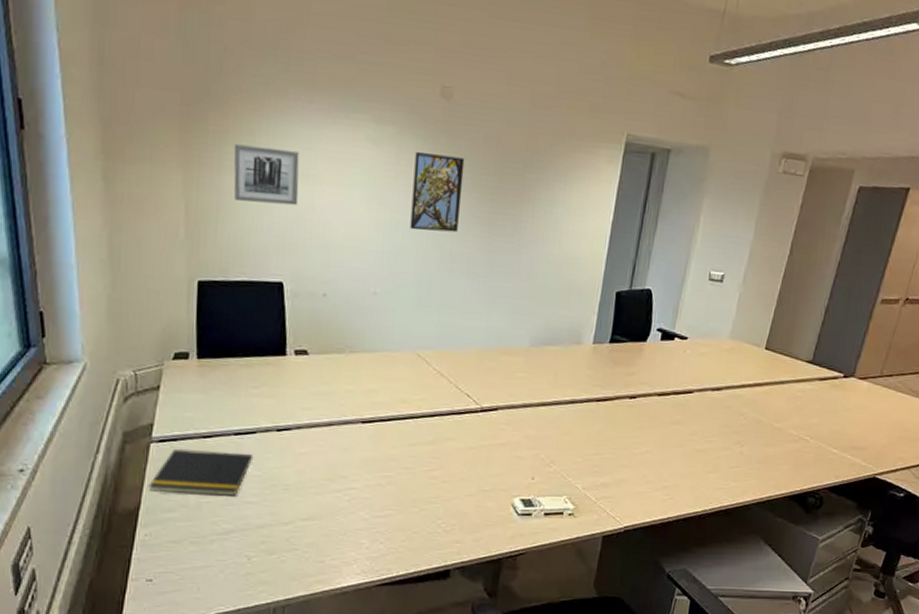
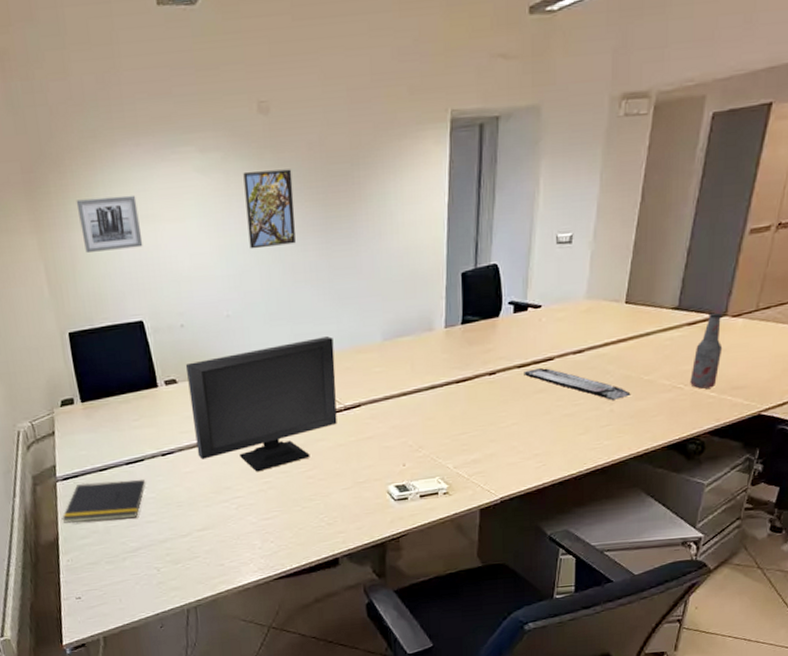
computer monitor: none [317,331,480,464] -> present [185,336,337,472]
keyboard: none [663,398,761,442] -> present [524,367,631,400]
bottle: none [816,372,851,444] -> present [690,312,723,389]

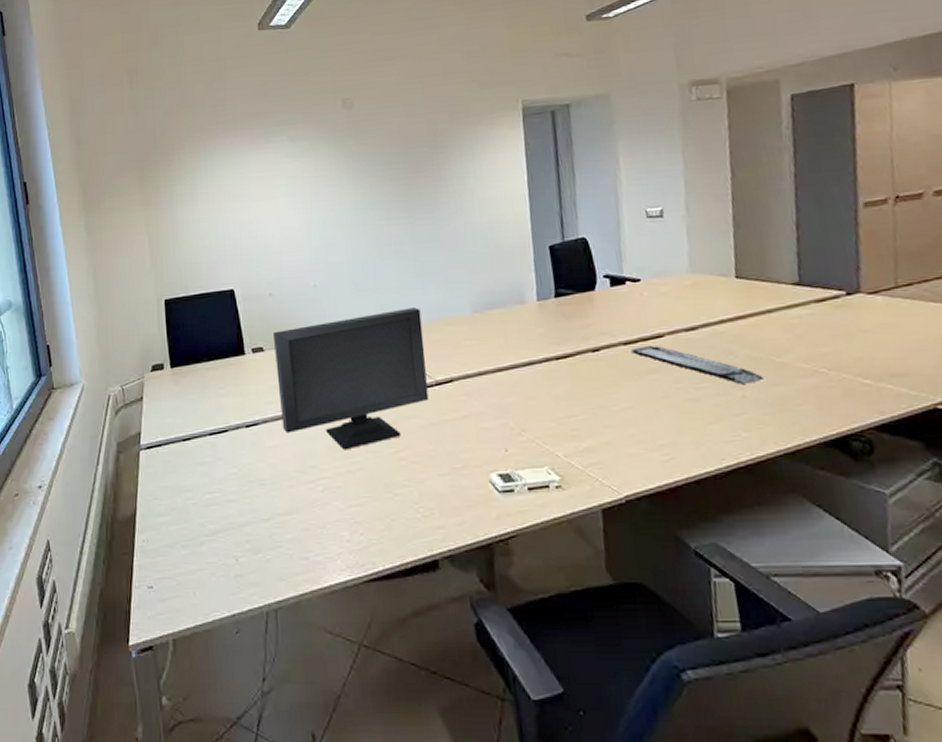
notepad: present [62,479,146,524] -> none [141,452,229,498]
wall art: present [76,195,143,252] -> none [181,177,238,227]
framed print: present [243,169,296,249] -> none [330,153,380,224]
bottle: present [690,312,723,389] -> none [832,289,868,375]

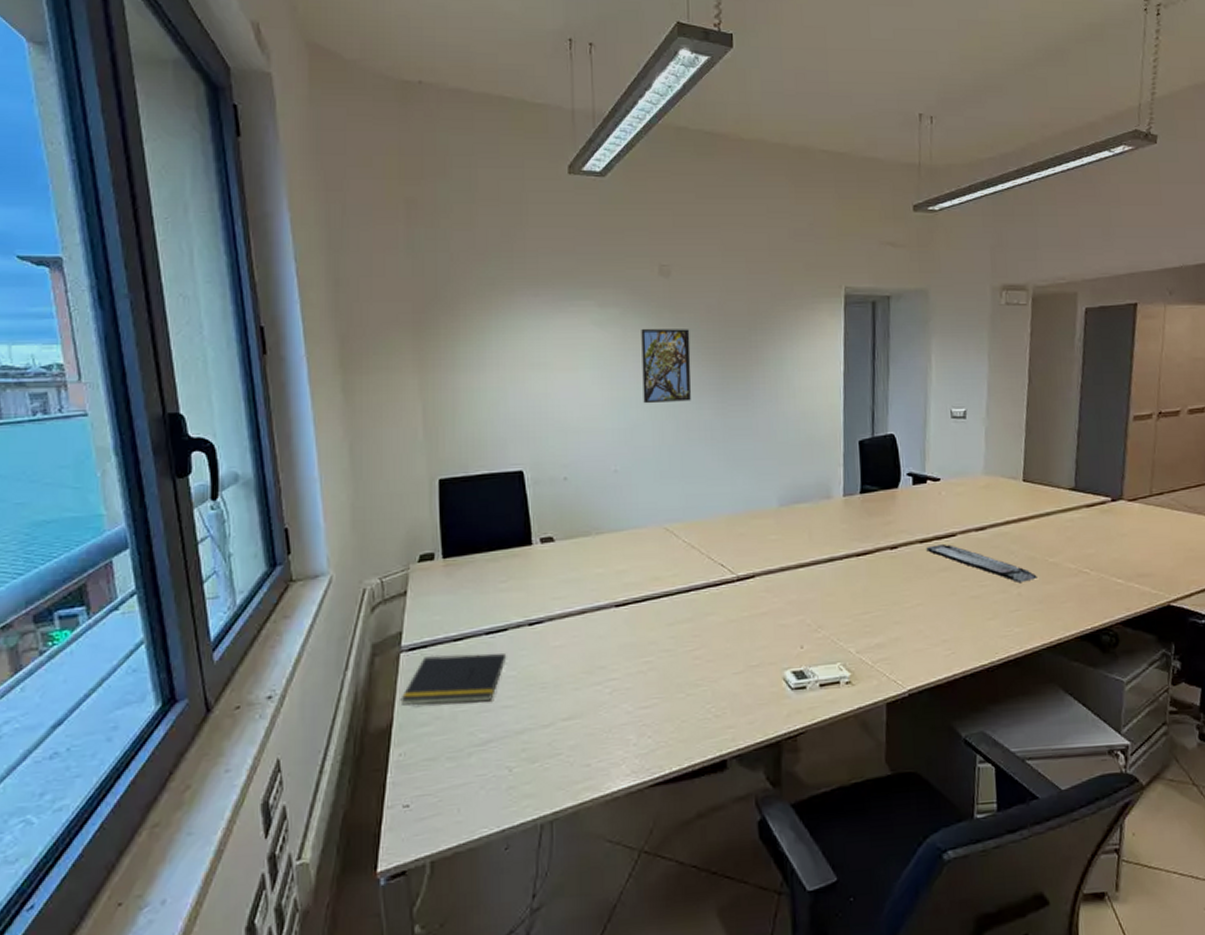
notepad: none [141,452,229,498] -> present [400,653,507,706]
computer monitor: present [272,308,429,450] -> none [565,499,729,649]
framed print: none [330,153,380,224] -> present [641,328,692,404]

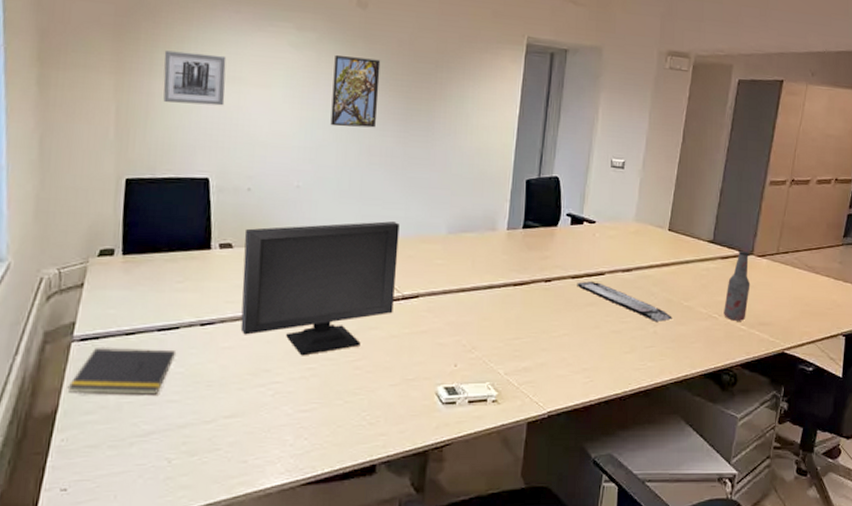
wall art: none [465,342,532,396] -> present [163,50,227,106]
computer monitor: none [565,499,729,649] -> present [240,221,400,356]
bottle: none [1095,495,1123,575] -> present [724,250,751,321]

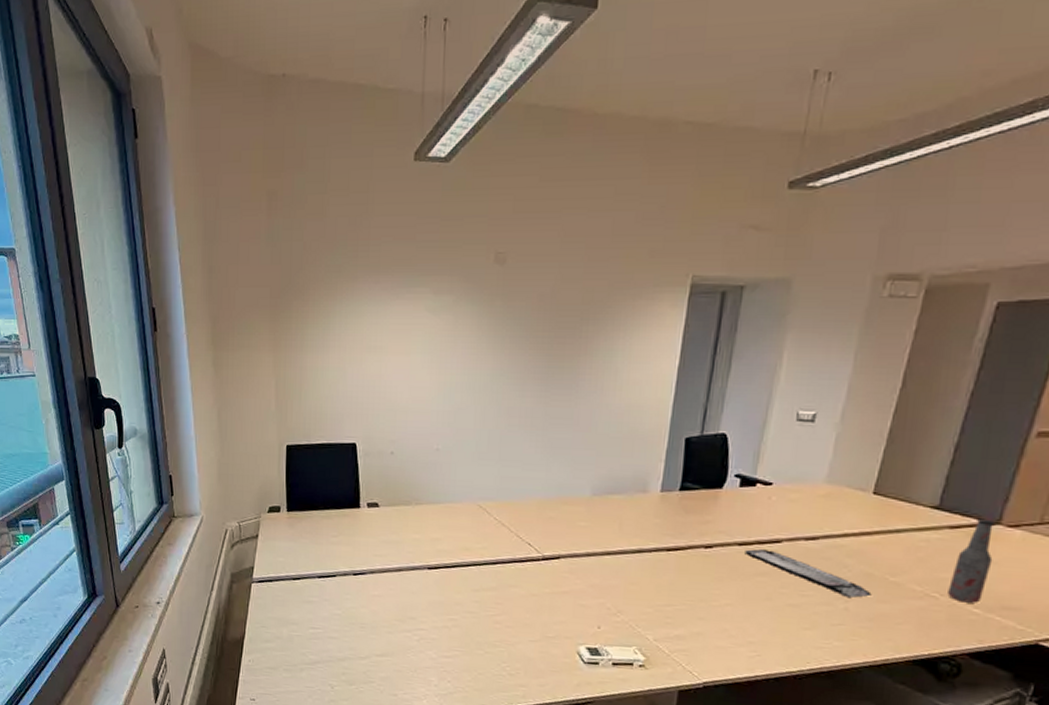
notepad: present [67,346,177,395] -> none [251,588,334,631]
wall art: present [163,50,227,106] -> none [313,326,368,375]
computer monitor: present [240,221,400,356] -> none [388,483,540,608]
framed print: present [330,54,381,128] -> none [468,315,520,389]

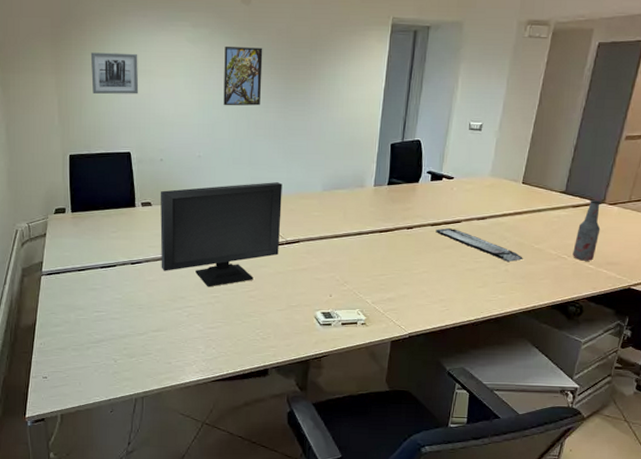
wall art: none [313,326,368,375] -> present [90,52,139,94]
computer monitor: none [388,483,540,608] -> present [160,182,282,287]
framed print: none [468,315,520,389] -> present [223,46,263,106]

